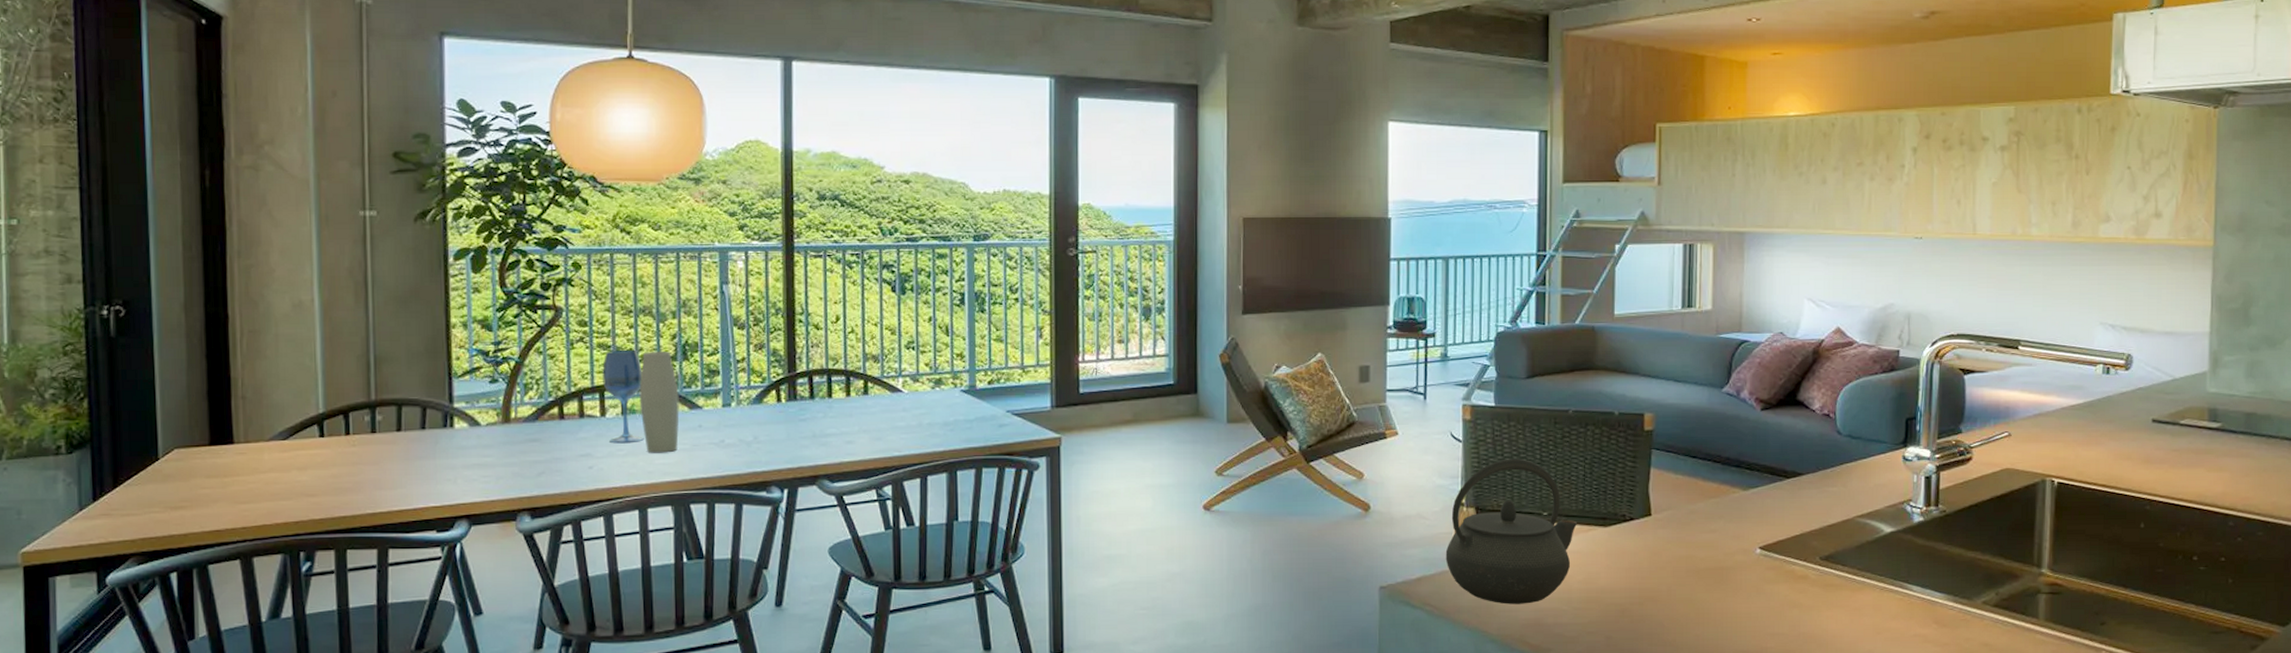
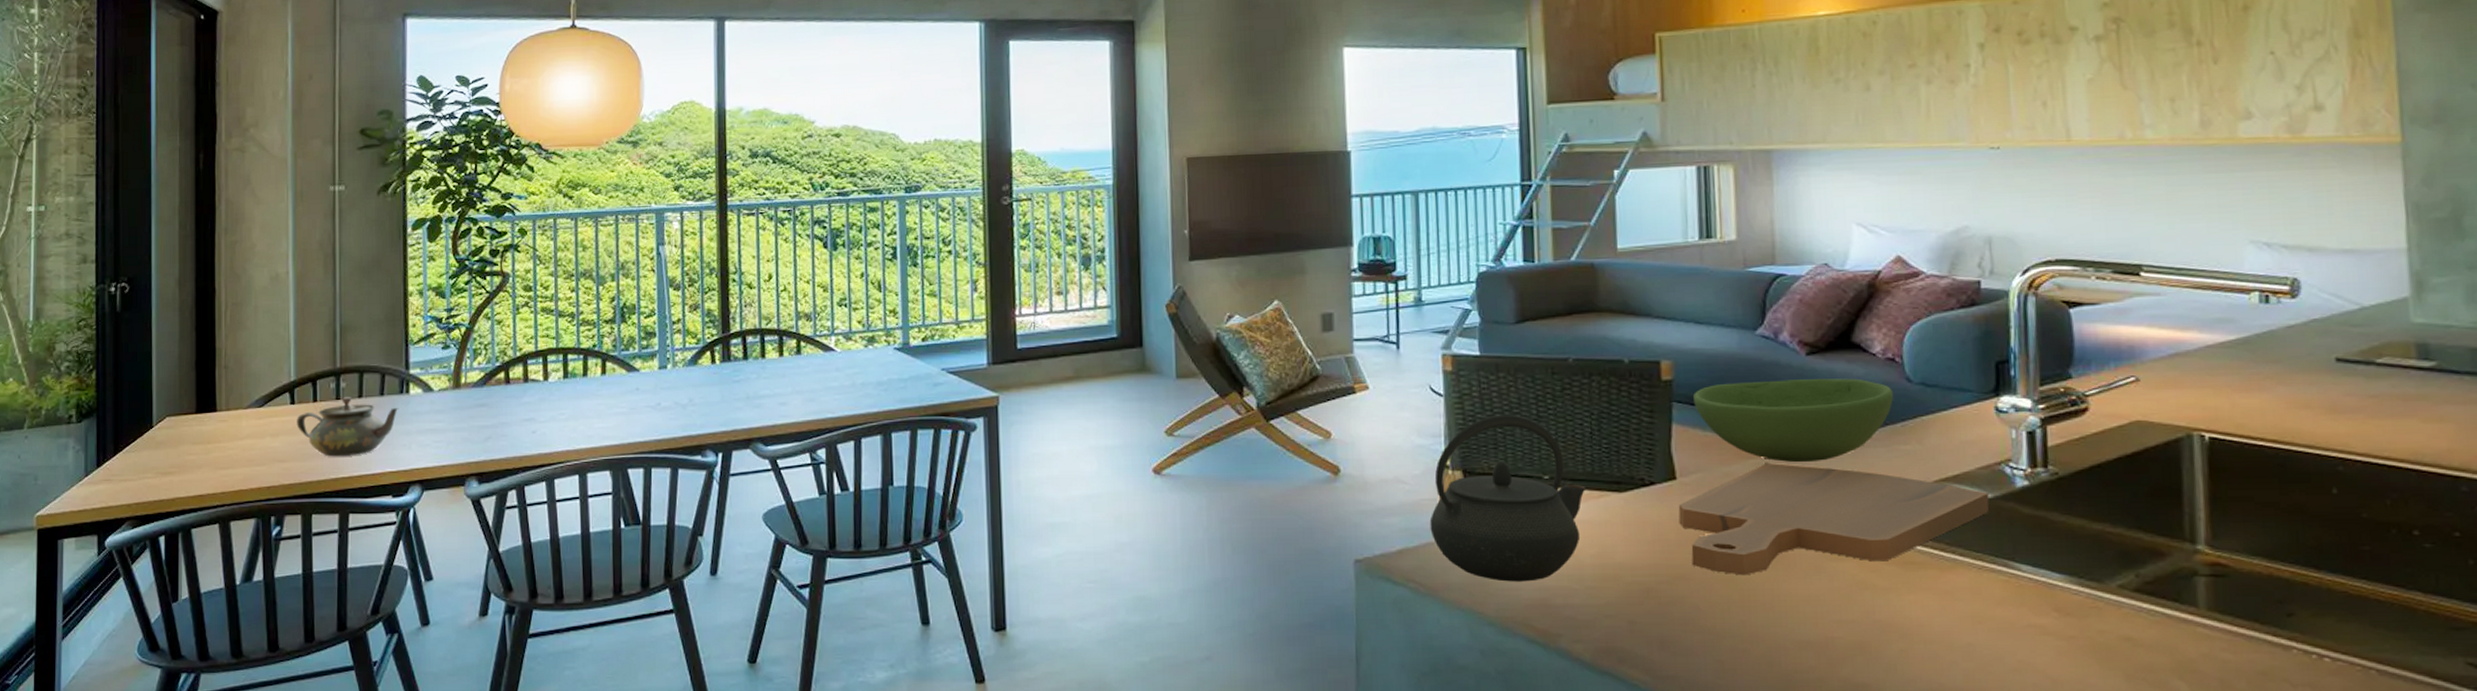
teapot: none [327,429,443,491] -> present [297,396,399,457]
wineglass: present [602,351,644,444] -> none [546,314,584,408]
vase: present [639,351,679,453] -> none [580,314,618,417]
cutting board: none [1652,502,1893,597] -> present [1678,463,1990,576]
bowl: none [1669,431,1827,501] -> present [1693,378,1894,462]

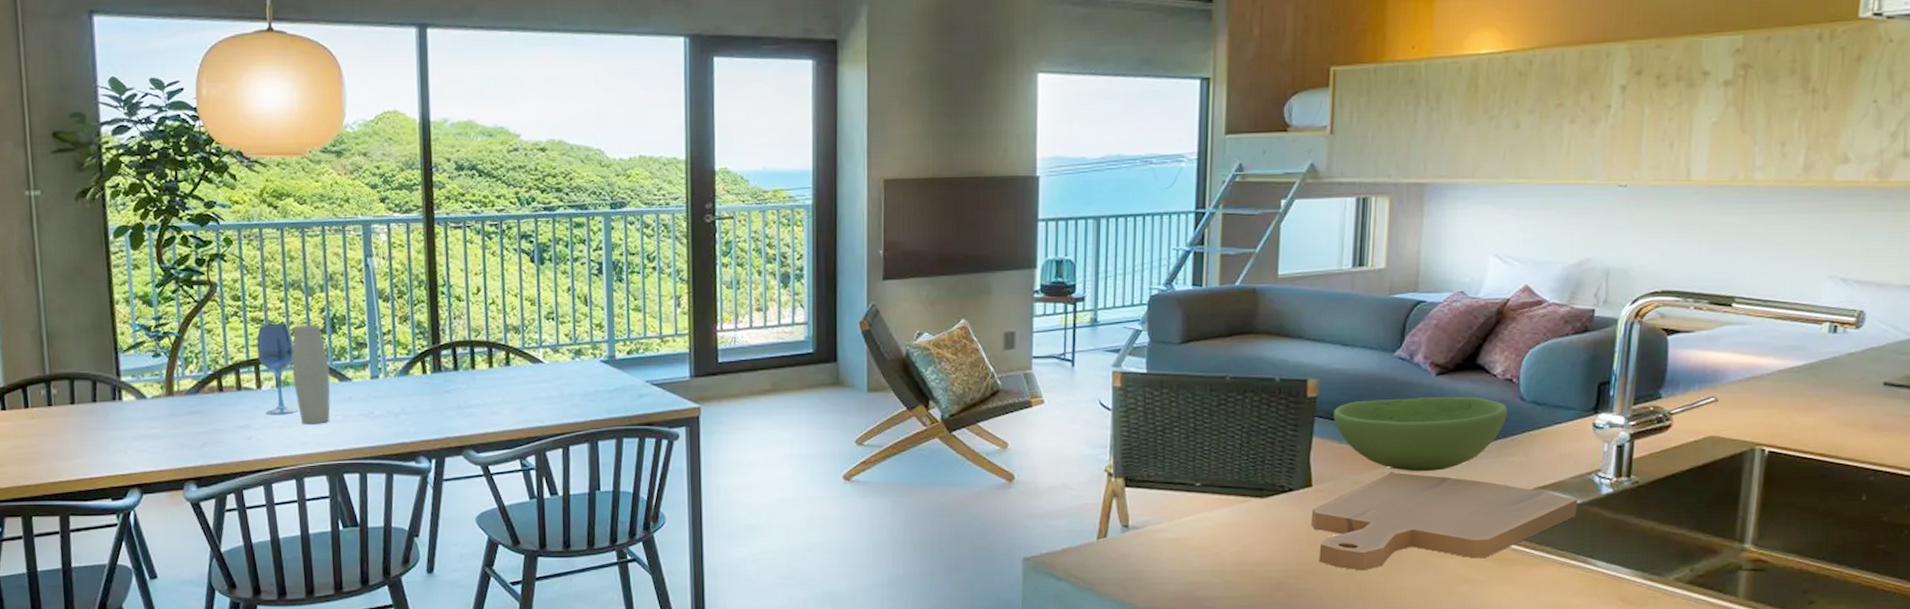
teapot: present [297,396,399,457] -> none [9,402,113,461]
wineglass: none [546,314,584,408] -> present [256,324,298,415]
vase: none [580,314,618,417] -> present [291,325,331,424]
kettle: present [1429,414,1587,582] -> none [1092,427,1233,577]

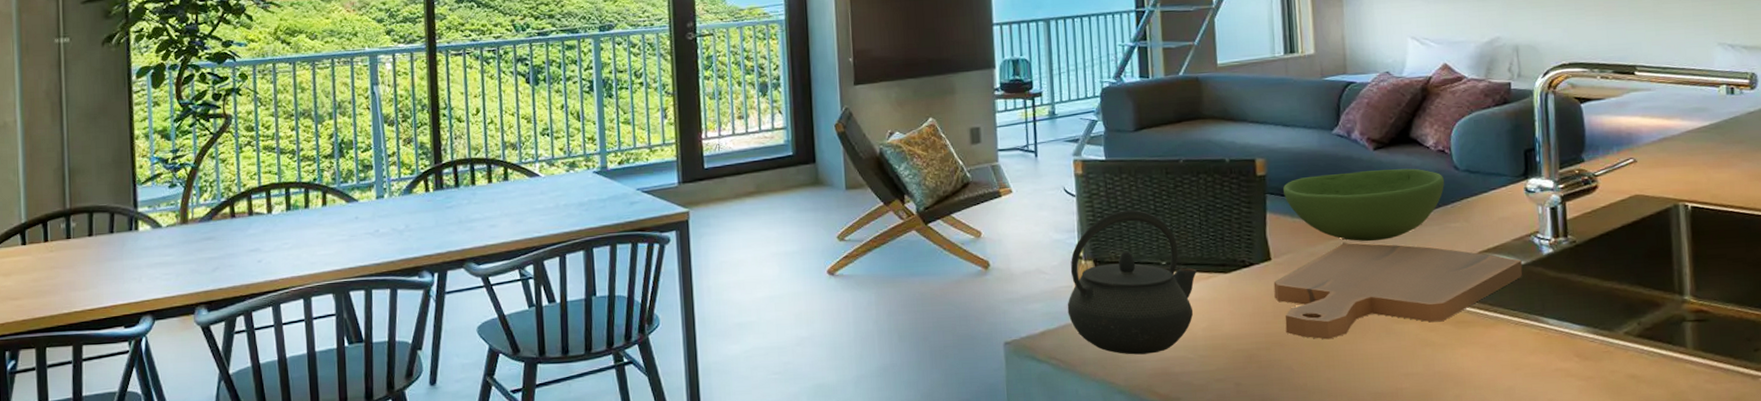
wineglass: present [256,324,298,415] -> none [268,151,307,238]
vase: present [291,325,331,424] -> none [301,150,338,245]
kettle: none [1092,427,1233,577] -> present [1067,210,1198,355]

